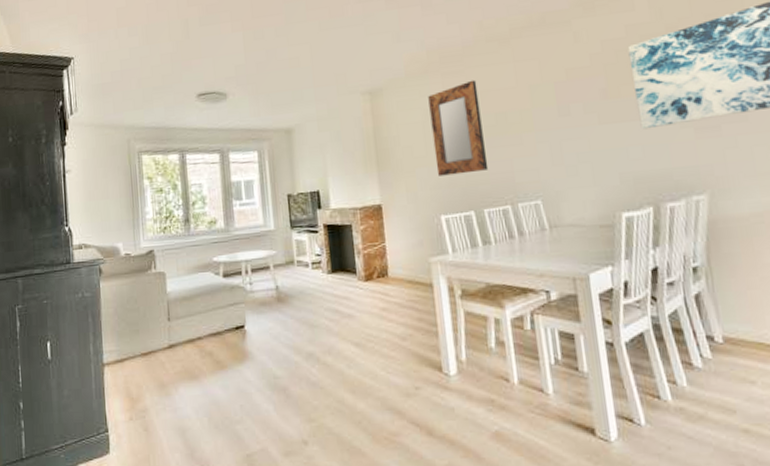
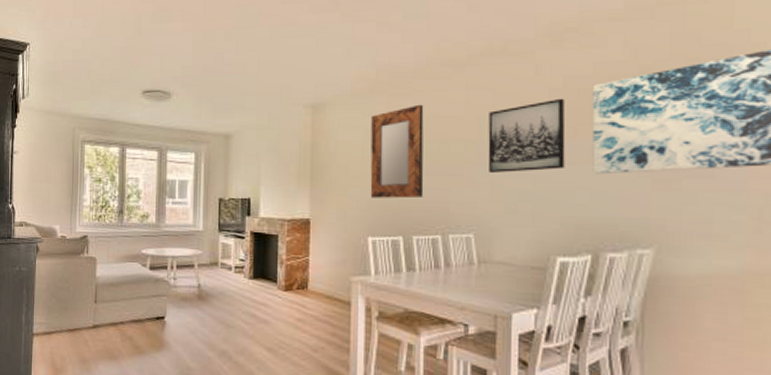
wall art: none [537,61,615,140] -> present [488,98,566,174]

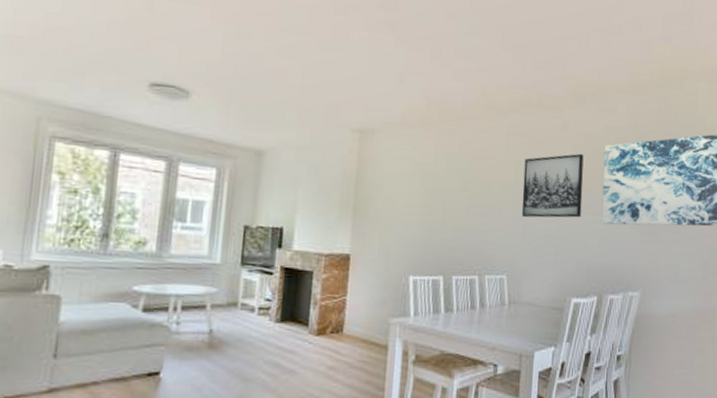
home mirror: present [370,104,424,199] -> none [414,143,470,237]

